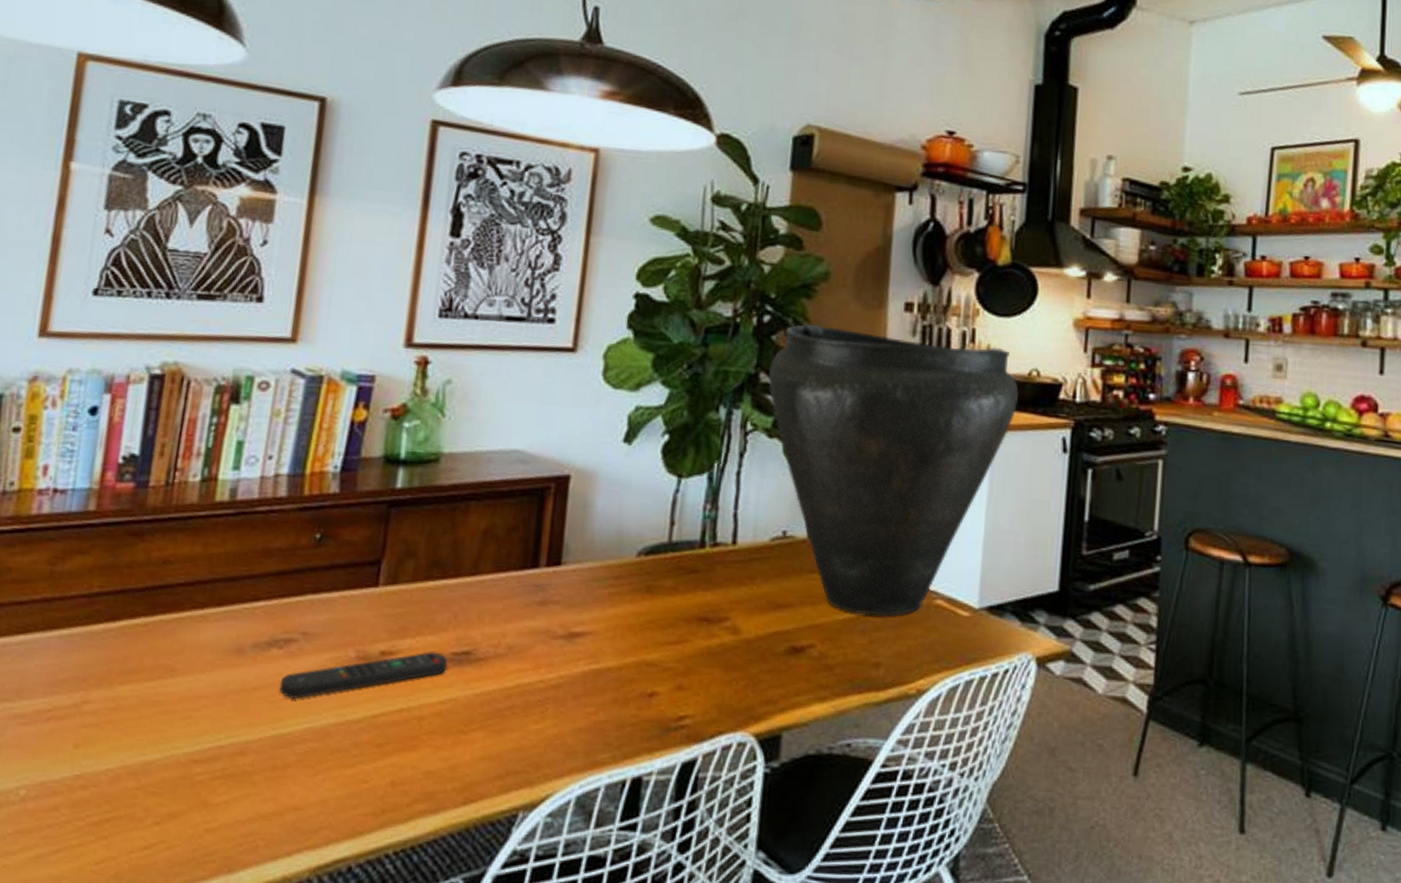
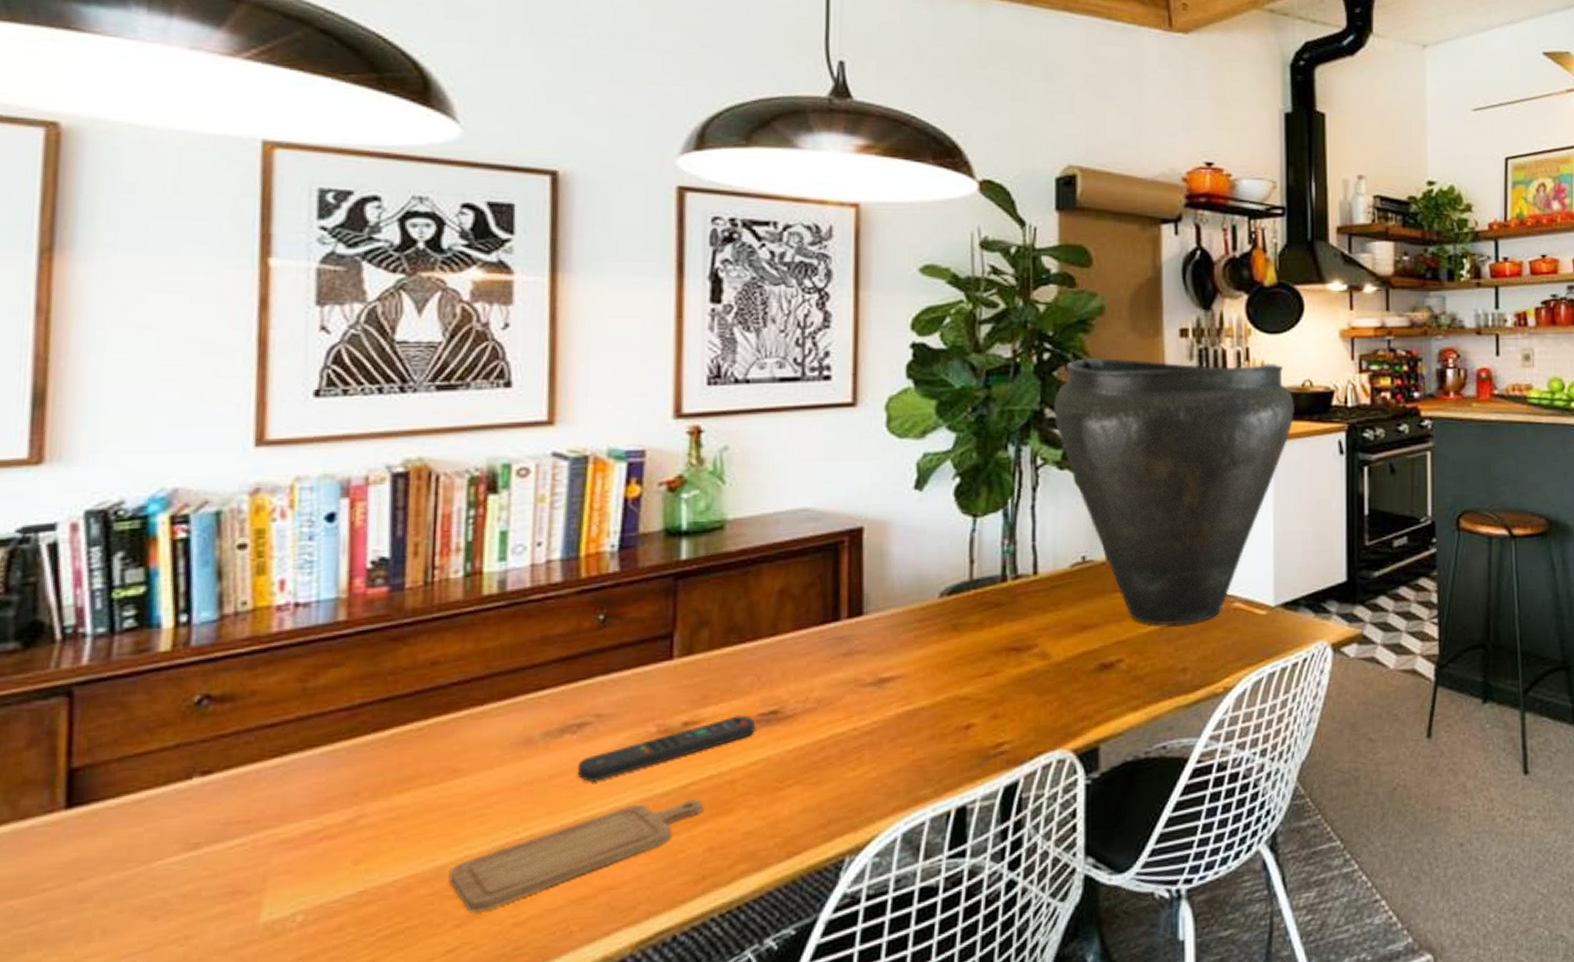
chopping board: none [154,727,390,812] -> present [449,799,702,912]

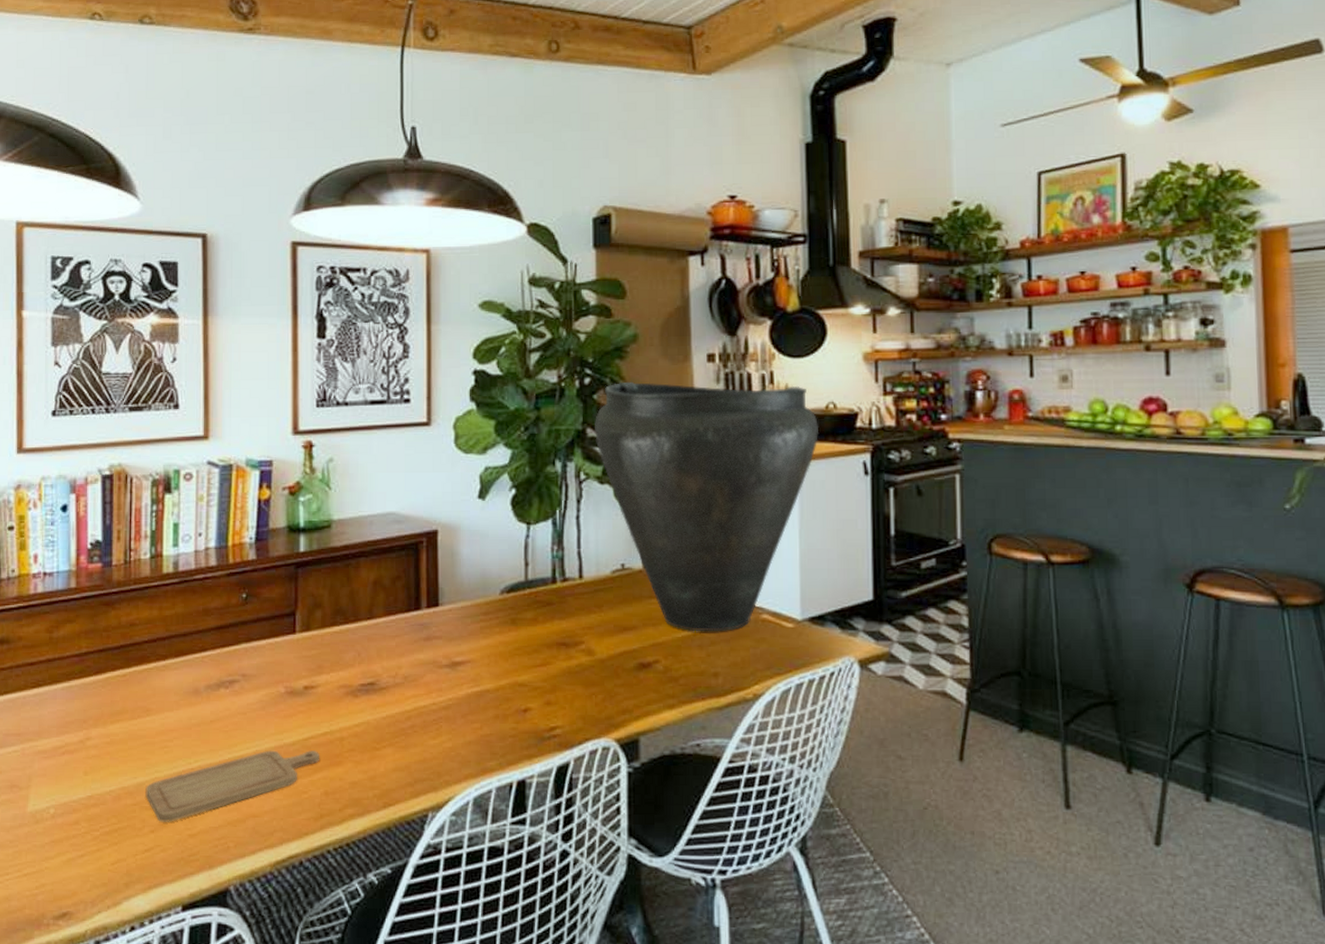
remote control: present [577,715,755,782] -> none [229,684,357,728]

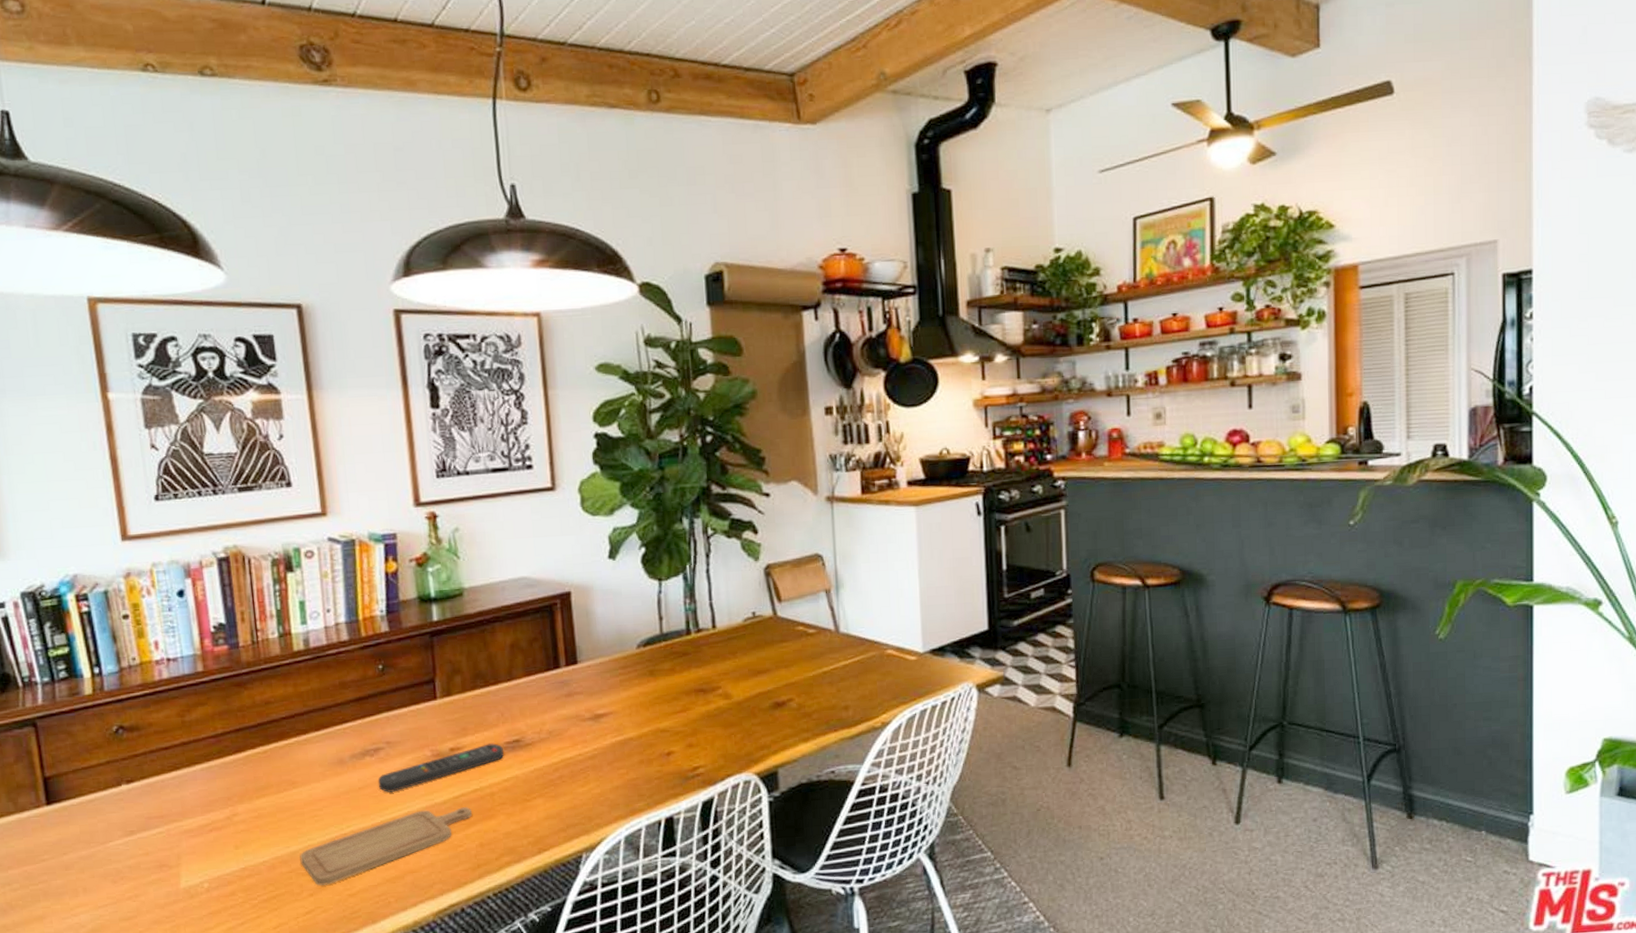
remote control: none [229,684,357,728] -> present [377,743,504,792]
vase: present [594,381,818,632] -> none [718,434,934,670]

